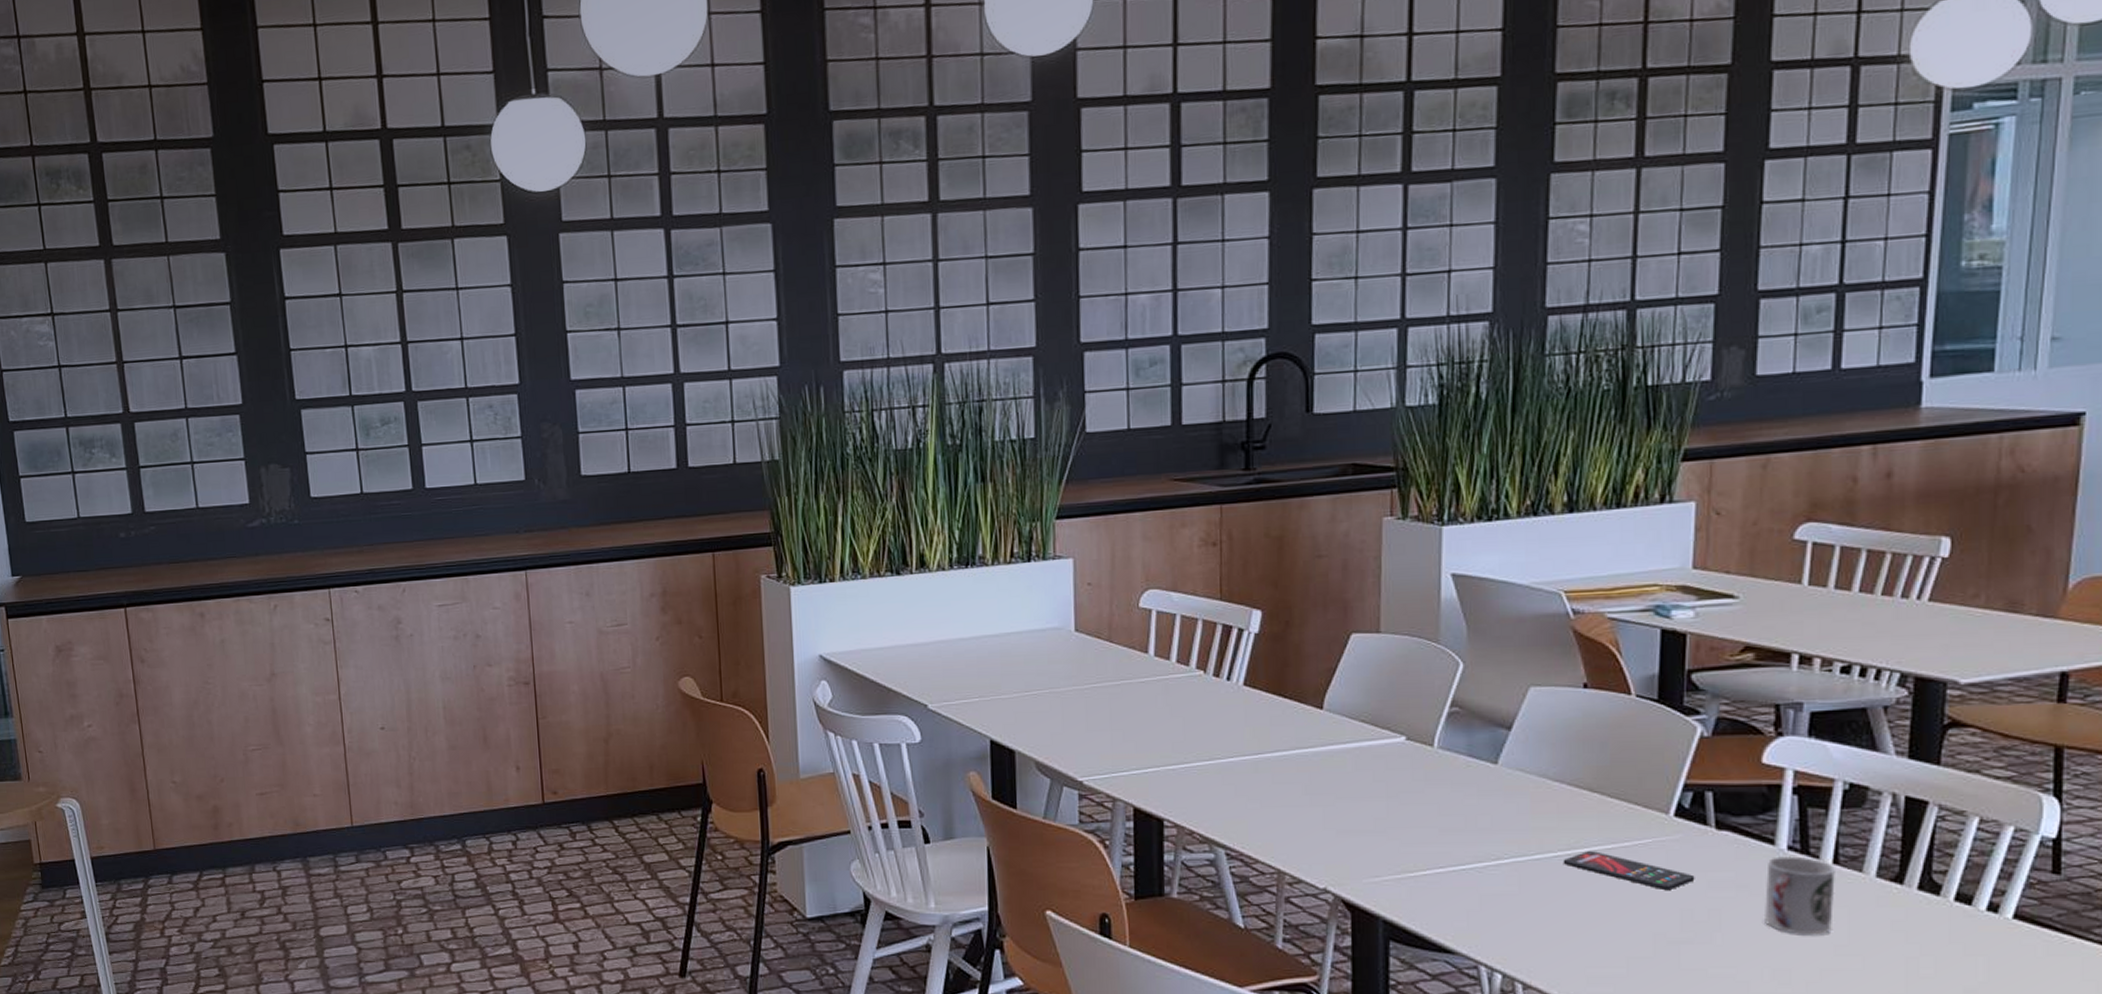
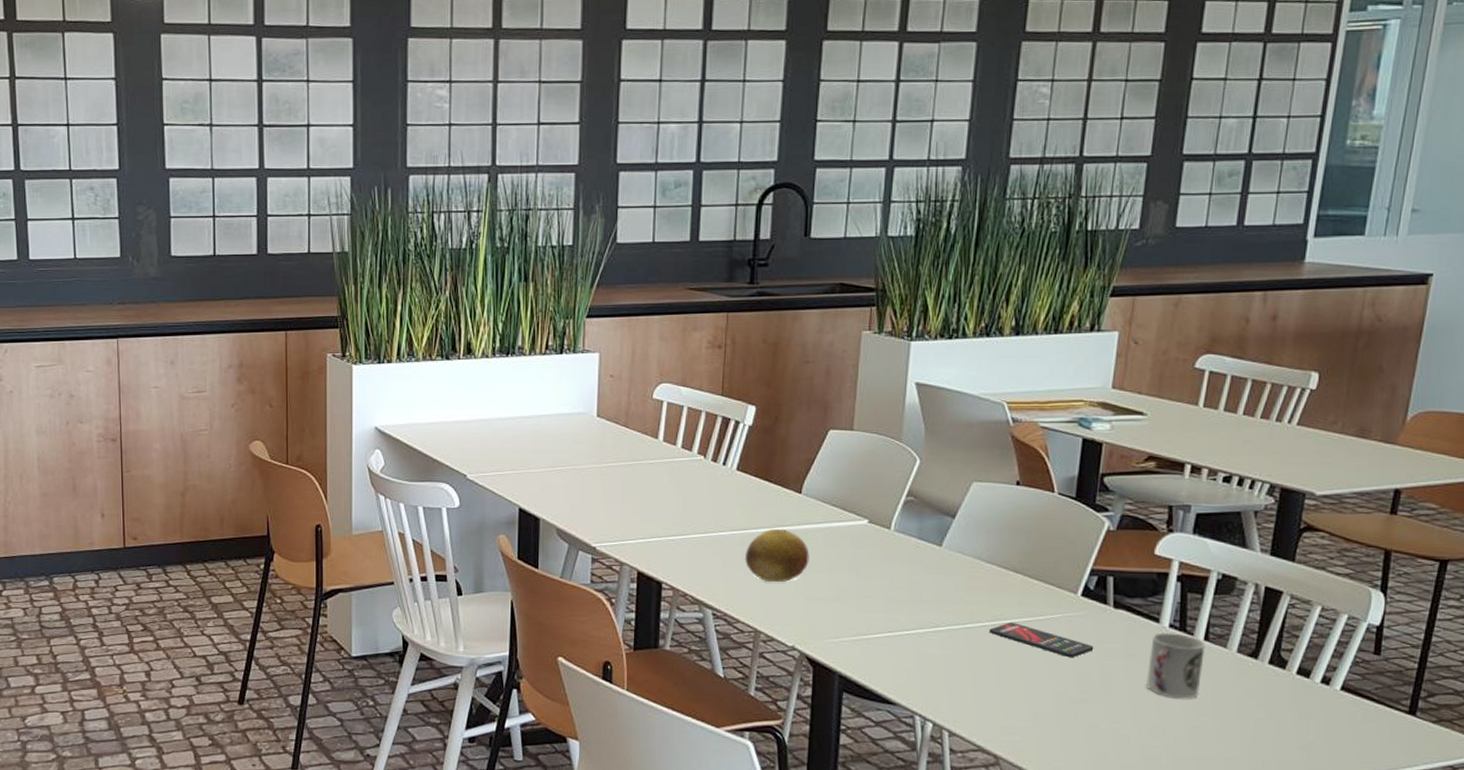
fruit: none [1259,751,1338,815] -> present [744,528,810,583]

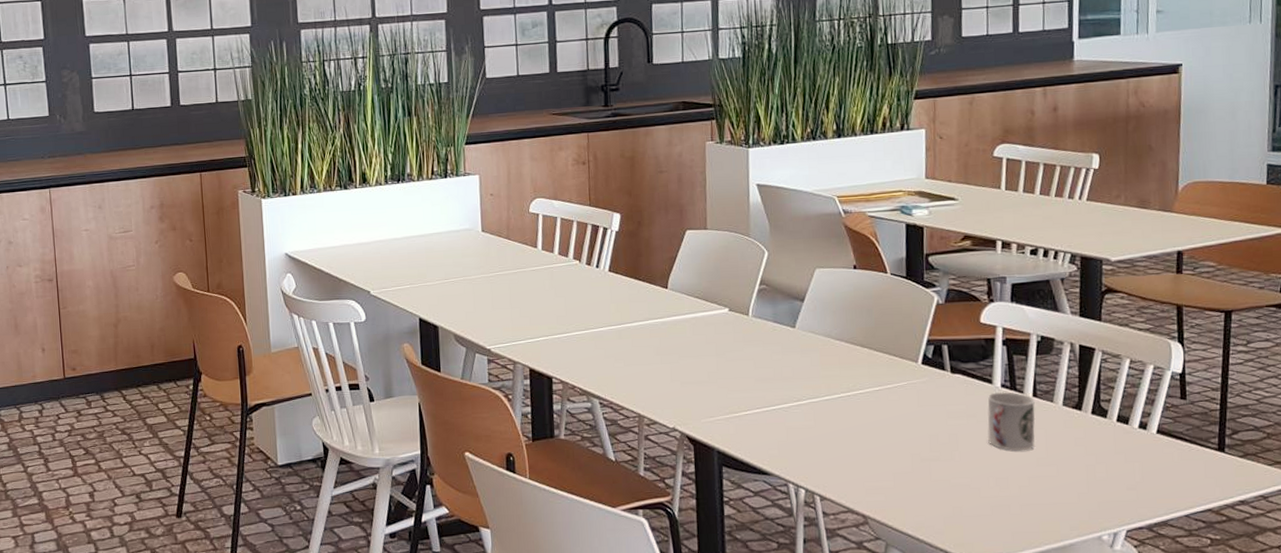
fruit: present [744,528,810,583] -> none [623,321,681,371]
smartphone: present [989,623,1094,658] -> none [845,392,938,421]

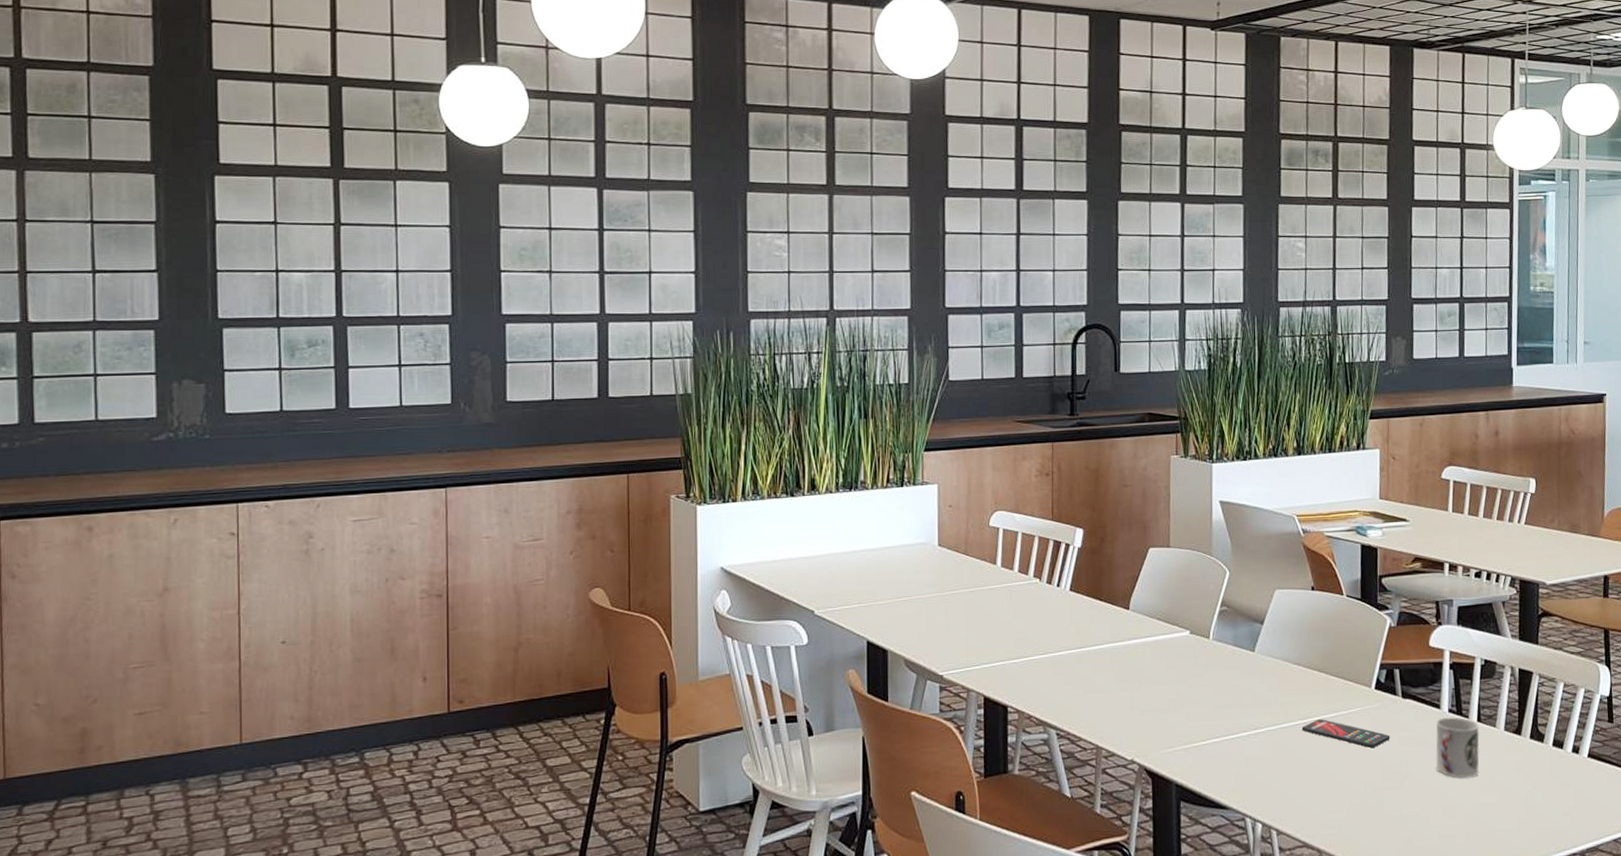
smartphone: none [845,392,938,421] -> present [1301,719,1390,748]

